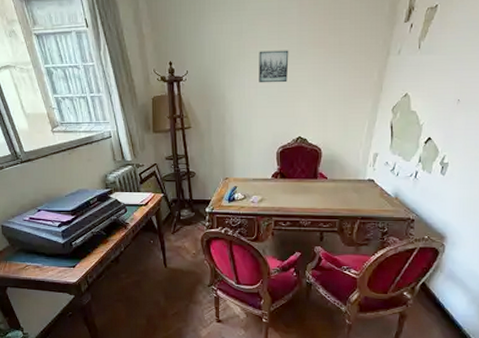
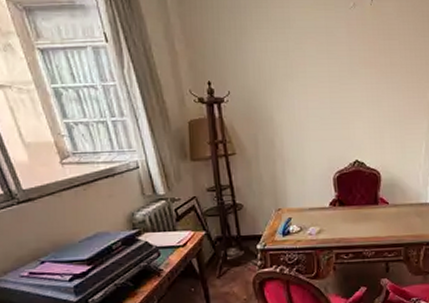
wall art: present [259,50,289,83] -> none [308,70,340,105]

